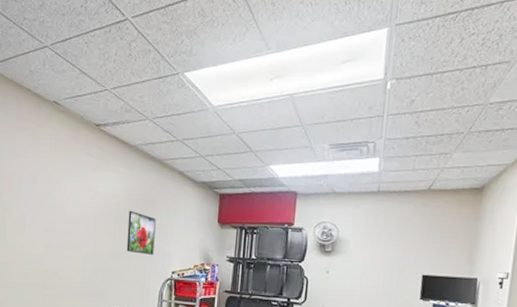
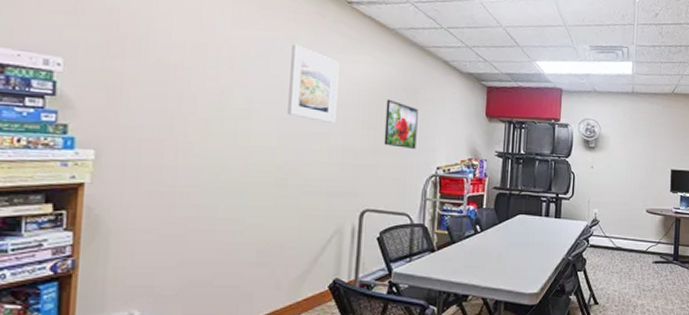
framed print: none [51,166,90,233] -> present [288,44,340,123]

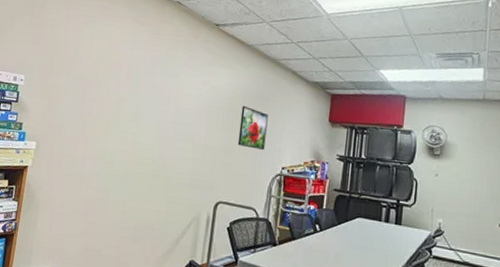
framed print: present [288,44,340,123] -> none [164,60,206,125]

